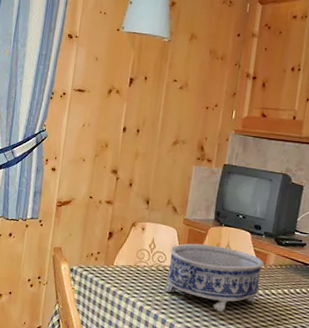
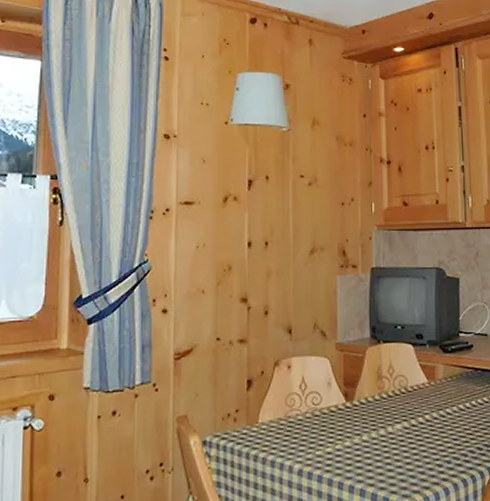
decorative bowl: present [166,243,264,313] -> none [325,368,433,452]

